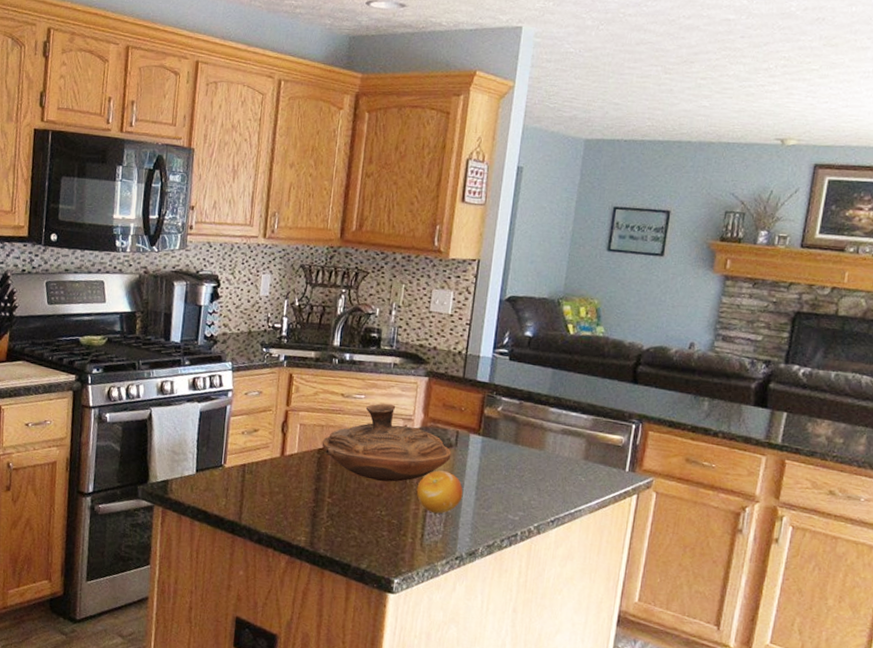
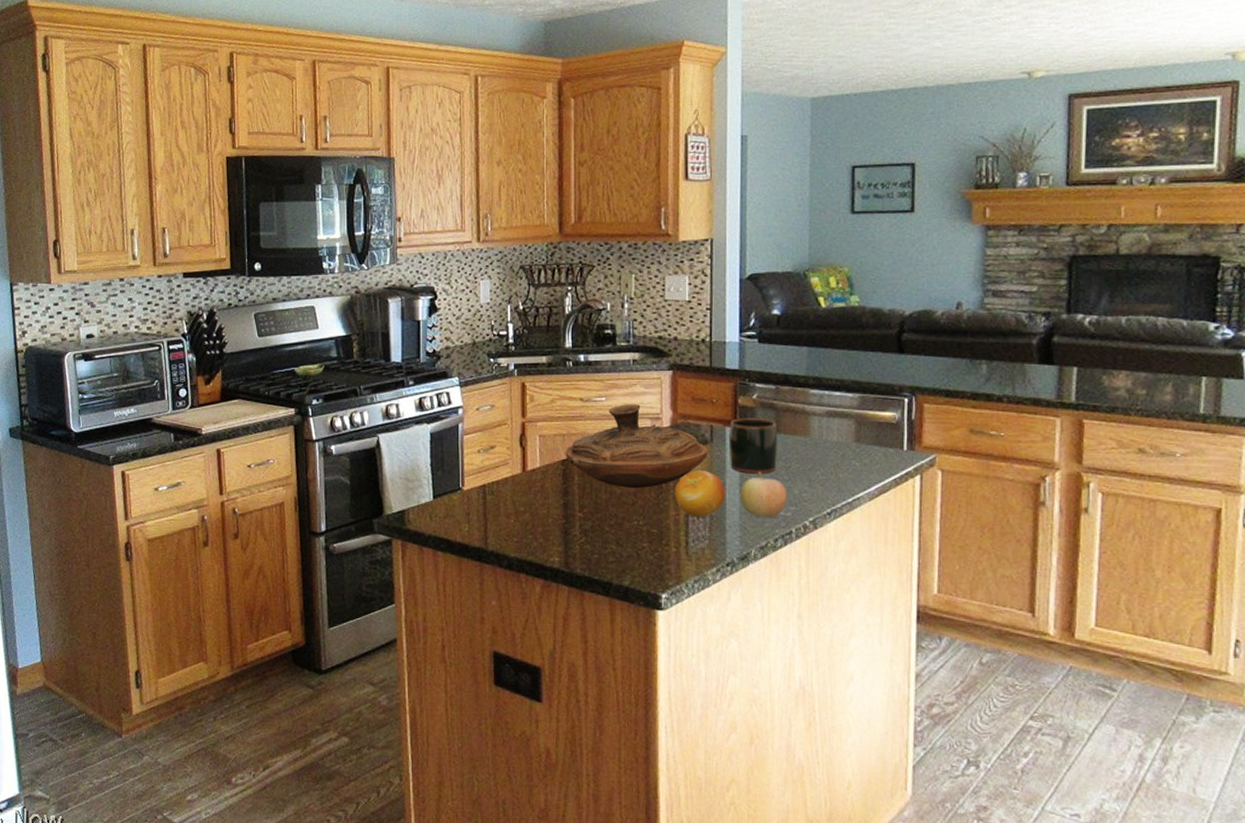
mug: none [470,427,516,479] -> present [728,418,778,474]
fruit: none [475,477,518,521] -> present [740,471,788,518]

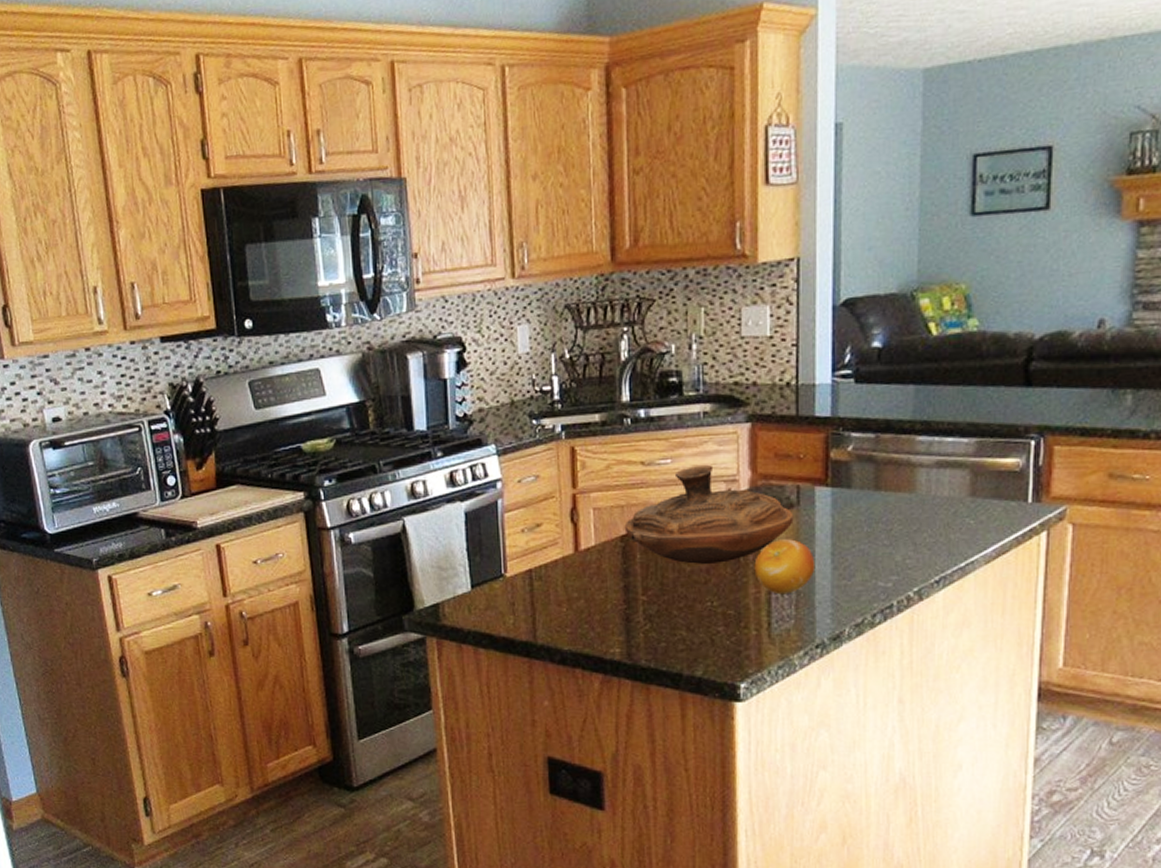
mug: present [728,418,778,474] -> none [818,474,878,540]
fruit: present [740,471,788,518] -> none [832,537,888,591]

